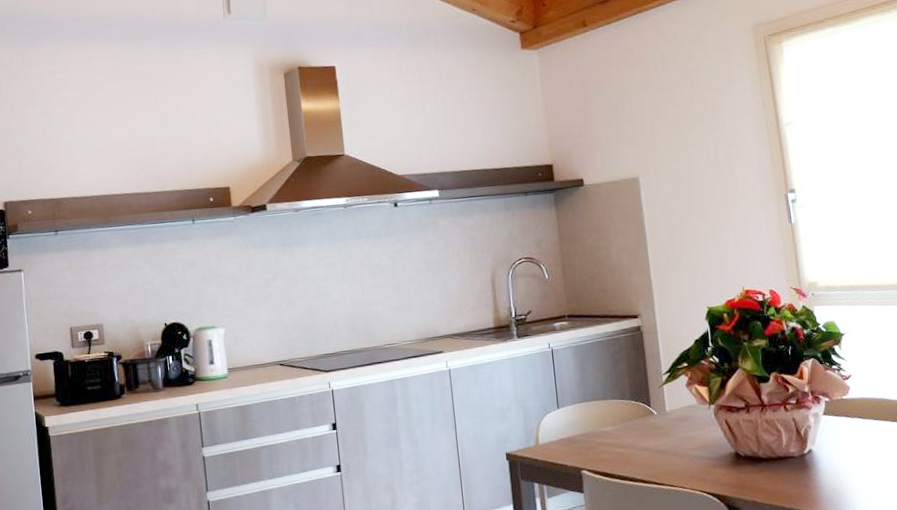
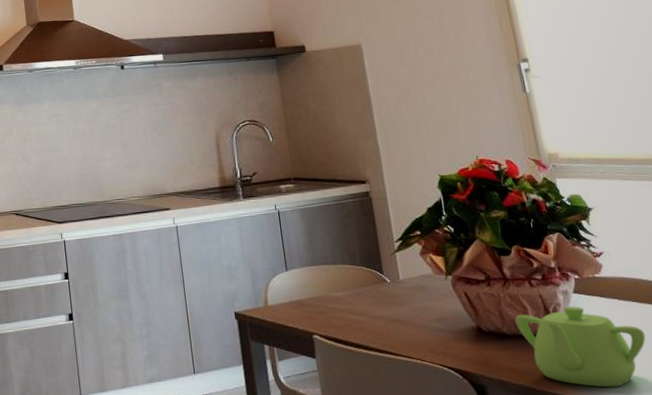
teapot: none [770,427,884,502] -> present [515,306,646,388]

